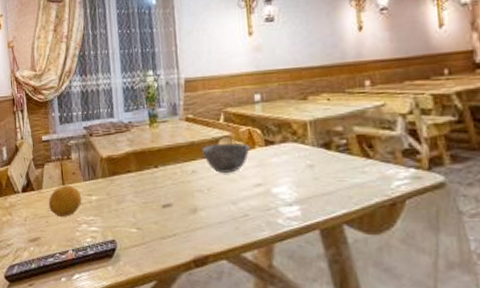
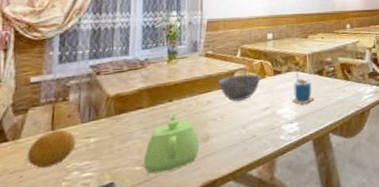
teapot: none [138,181,188,239] -> present [144,114,199,174]
cup: none [290,141,320,184] -> present [292,71,314,104]

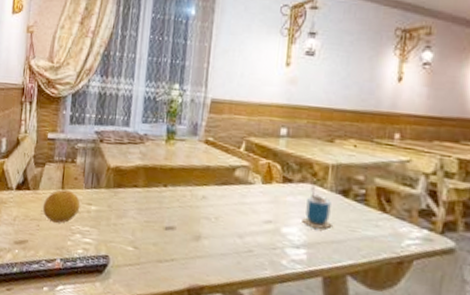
teapot: present [144,114,199,174] -> none [136,201,190,262]
bowl: present [218,74,261,101] -> none [216,171,267,205]

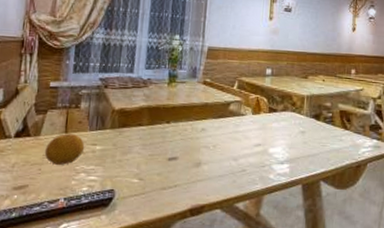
cup: present [302,183,332,229] -> none [285,111,308,146]

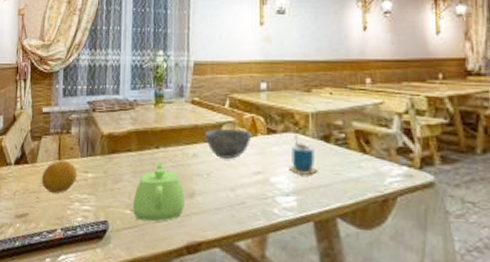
teapot: none [141,135,191,189] -> present [133,162,184,222]
bowl: none [213,107,256,133] -> present [204,129,252,159]
cup: none [285,111,308,146] -> present [289,132,318,175]

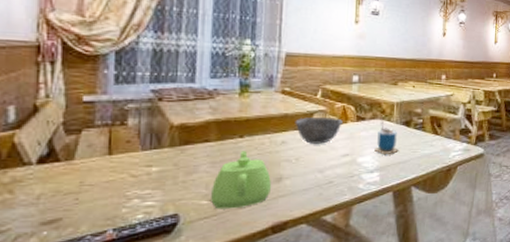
fruit: present [41,160,77,193] -> none [81,156,137,192]

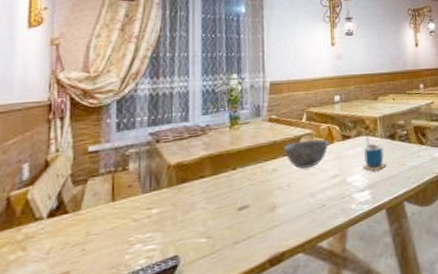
teapot: present [211,151,271,209] -> none [209,183,265,247]

